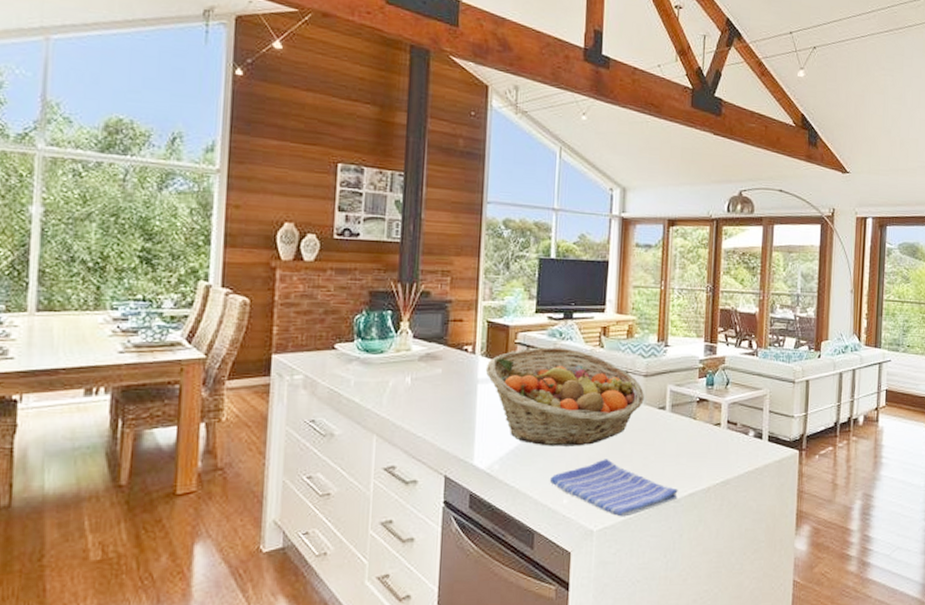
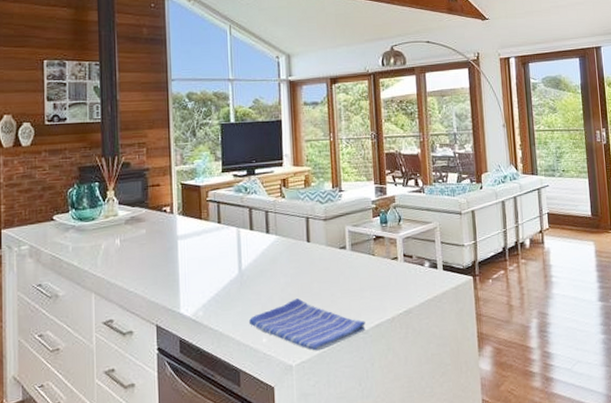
fruit basket: present [485,347,644,446] -> none [183,201,326,291]

